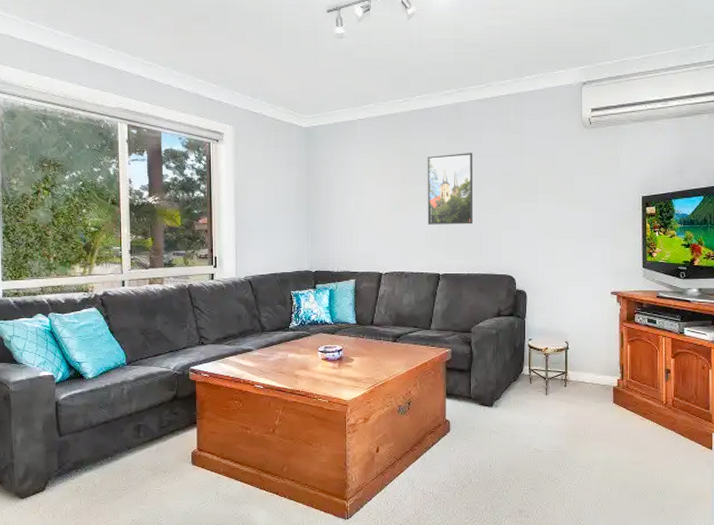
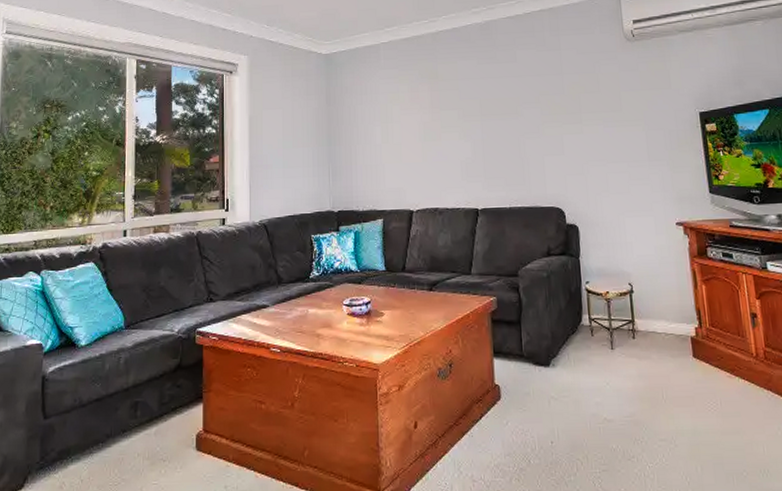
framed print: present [427,153,473,225] -> none [457,73,512,154]

